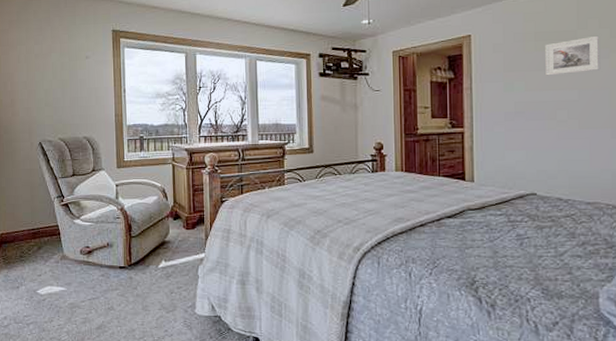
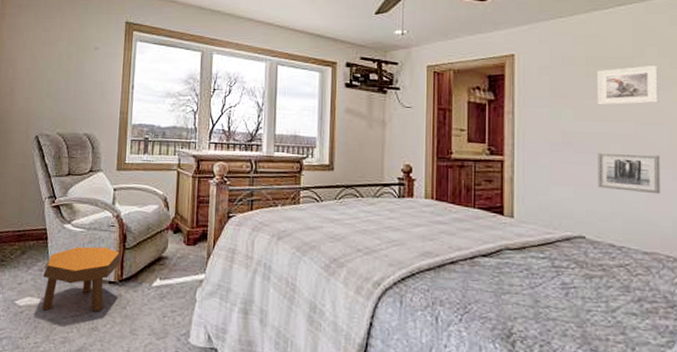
footstool: none [60,237,128,297] -> present [42,246,121,312]
wall art: none [546,117,602,152] -> present [598,152,661,195]

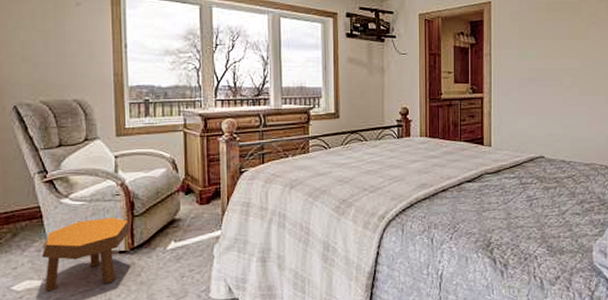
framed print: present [597,65,660,106] -> none [554,8,599,44]
wall art: present [598,152,661,195] -> none [554,84,598,117]

